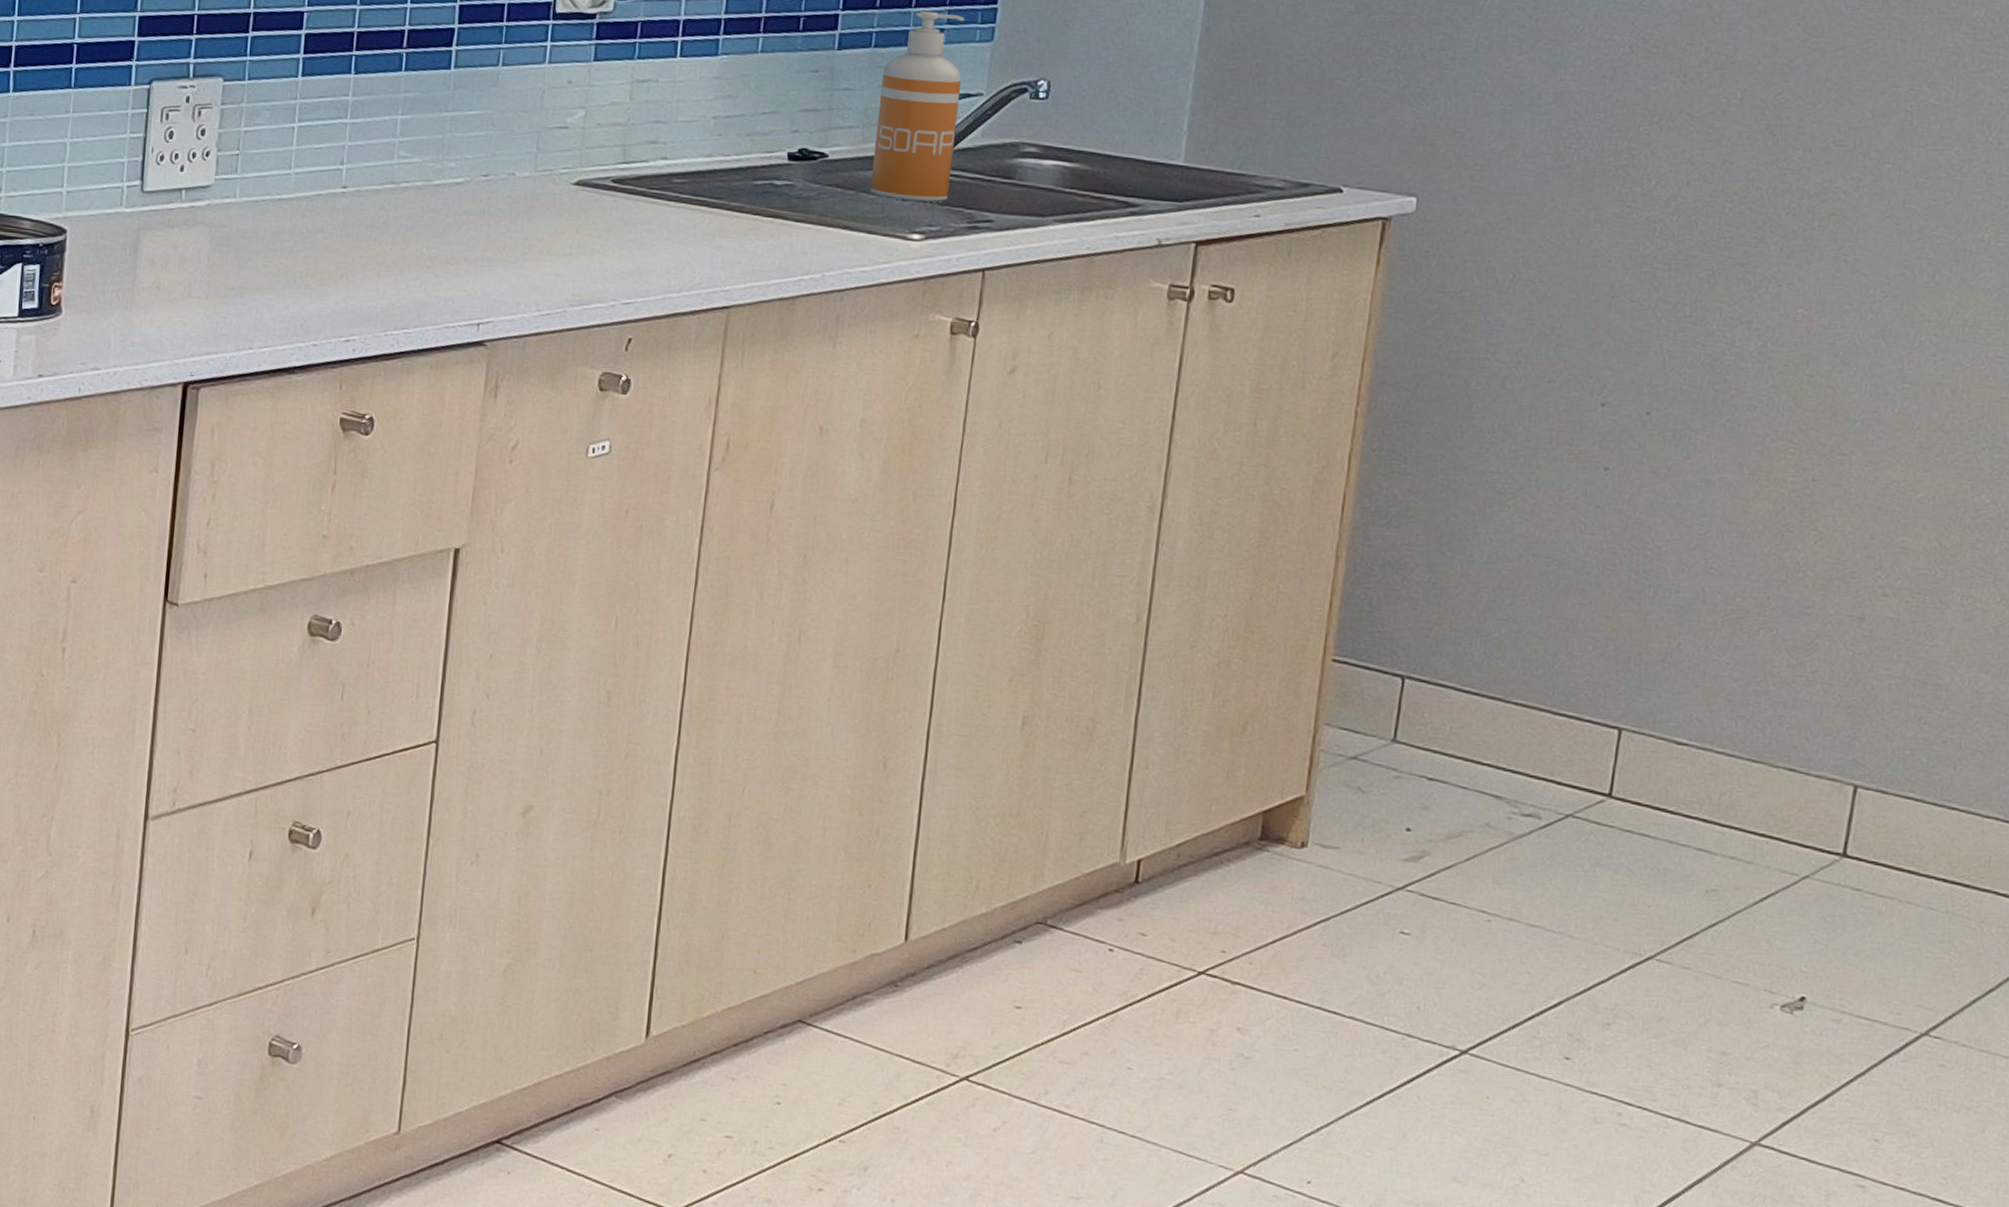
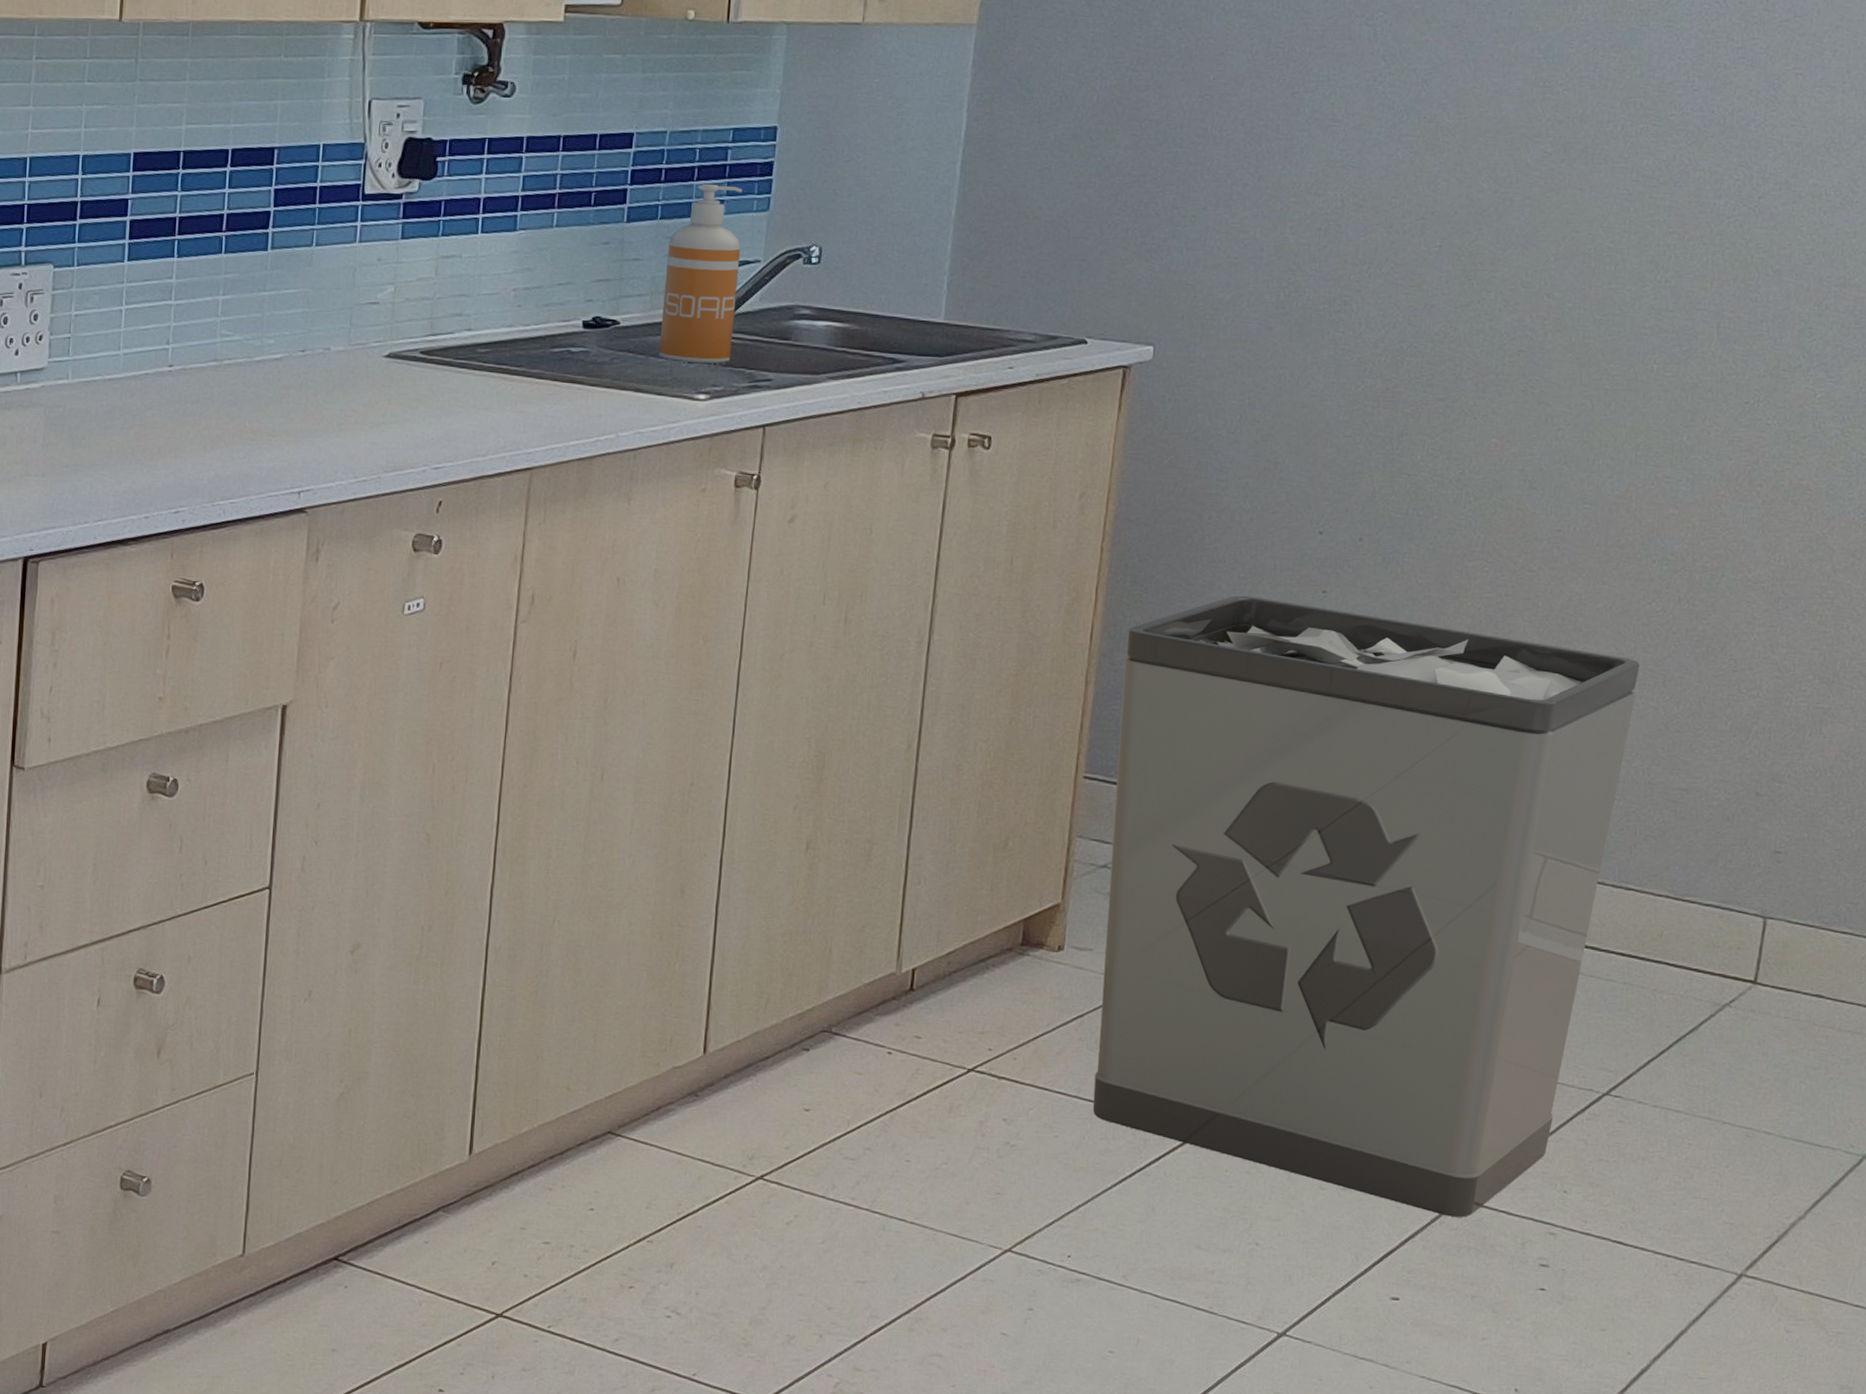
recycling bin: none [1337,469,1967,1163] -> present [1092,595,1640,1217]

